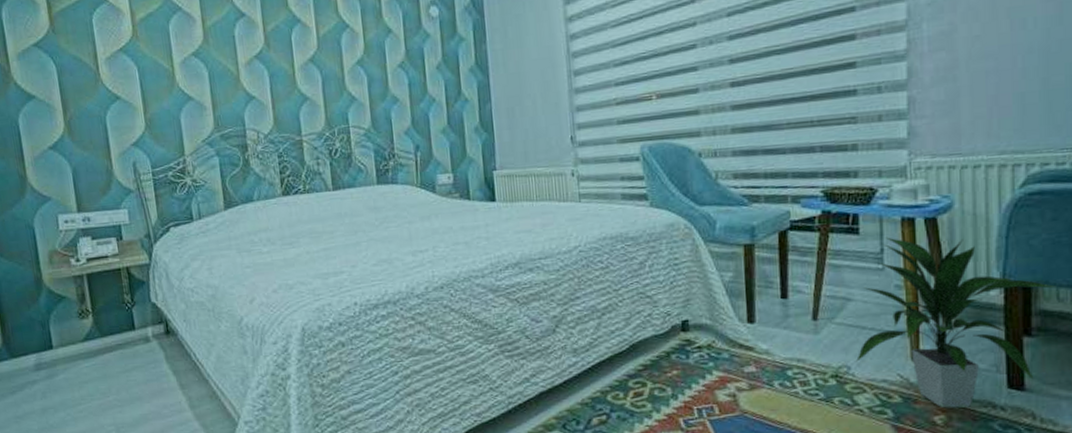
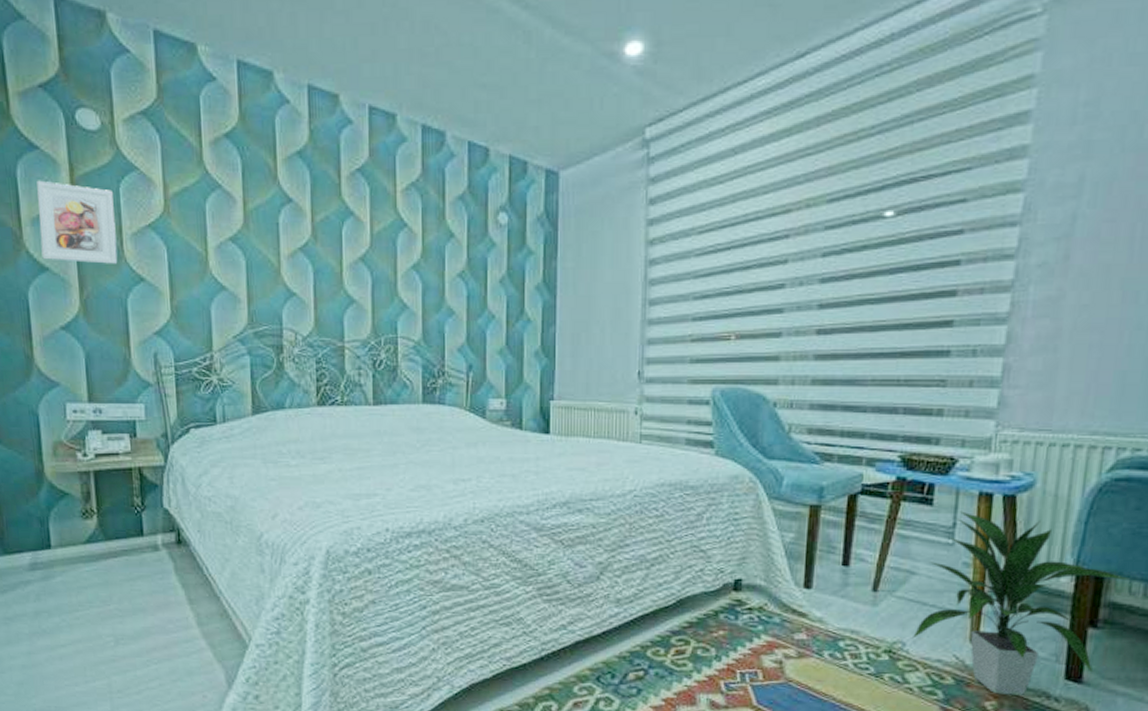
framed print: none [20,19,95,89] -> present [37,180,118,264]

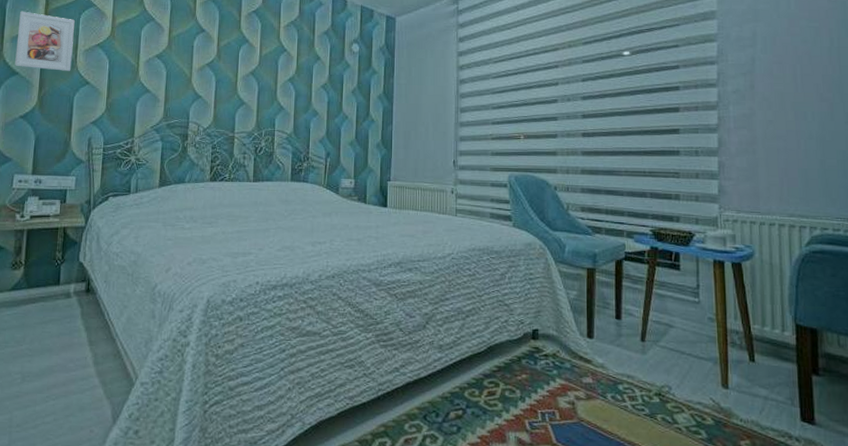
indoor plant: present [912,511,1130,695] -> none [676,275,837,435]

